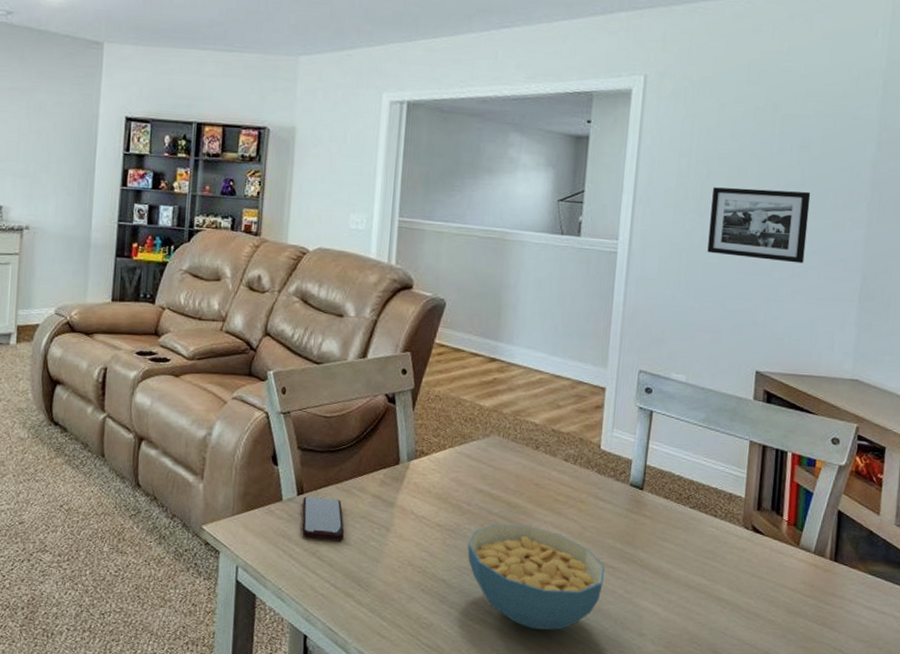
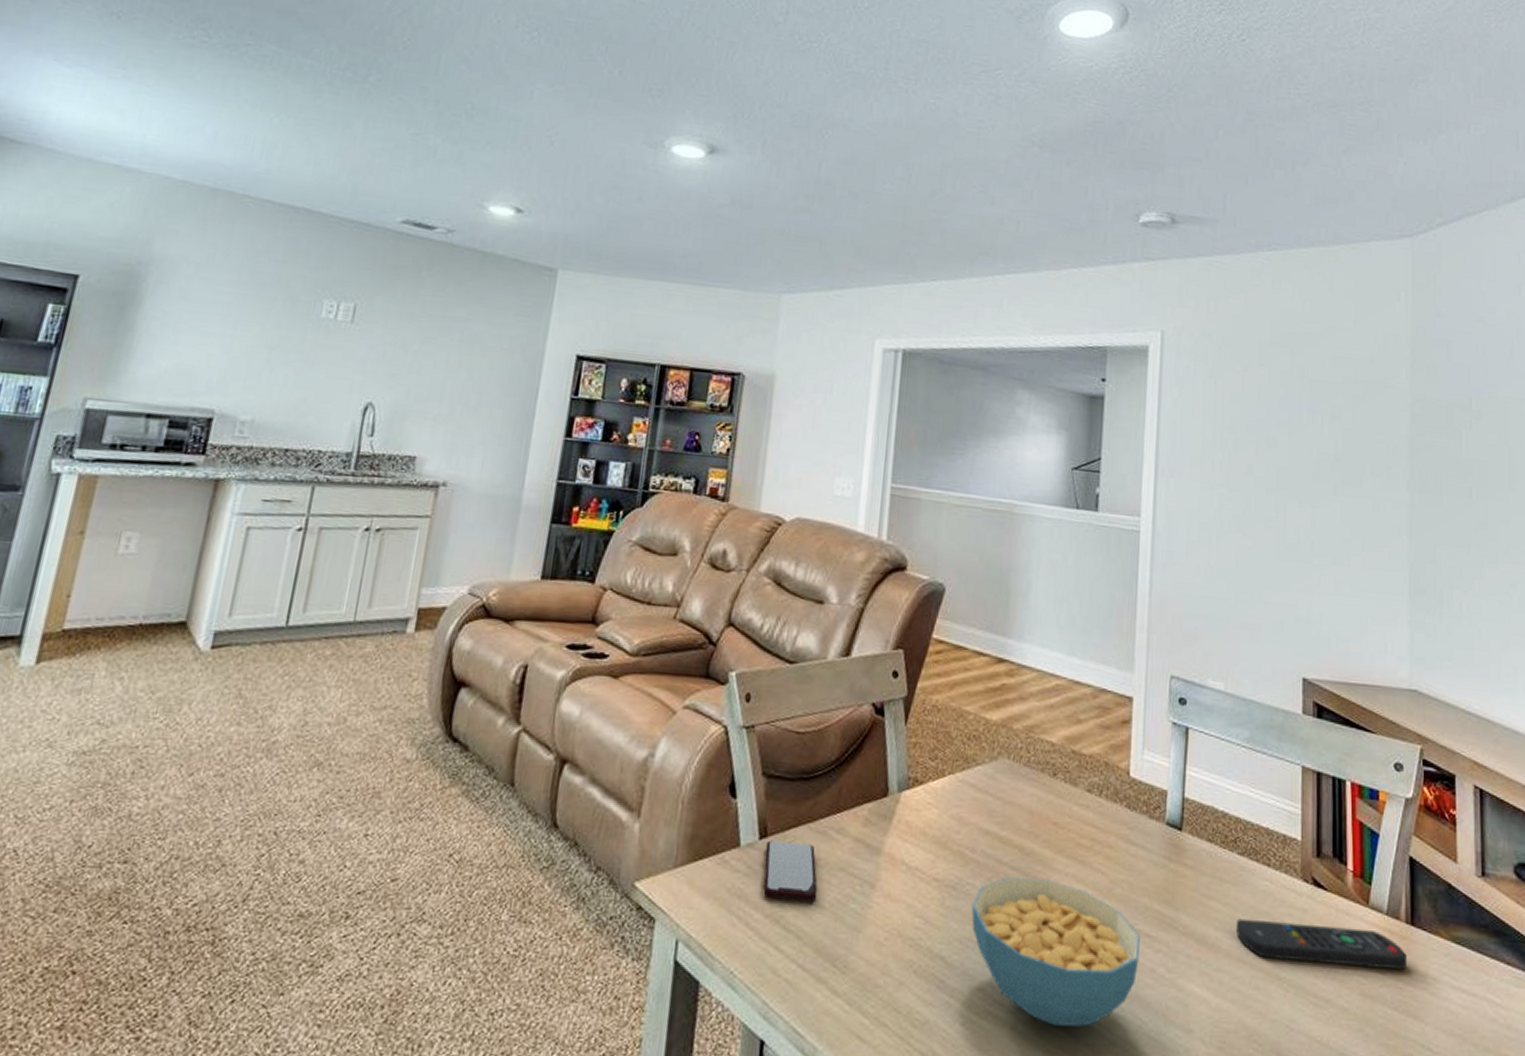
remote control: none [684,555,828,594] -> present [1235,918,1408,969]
picture frame: present [707,187,811,264] -> none [1239,458,1347,549]

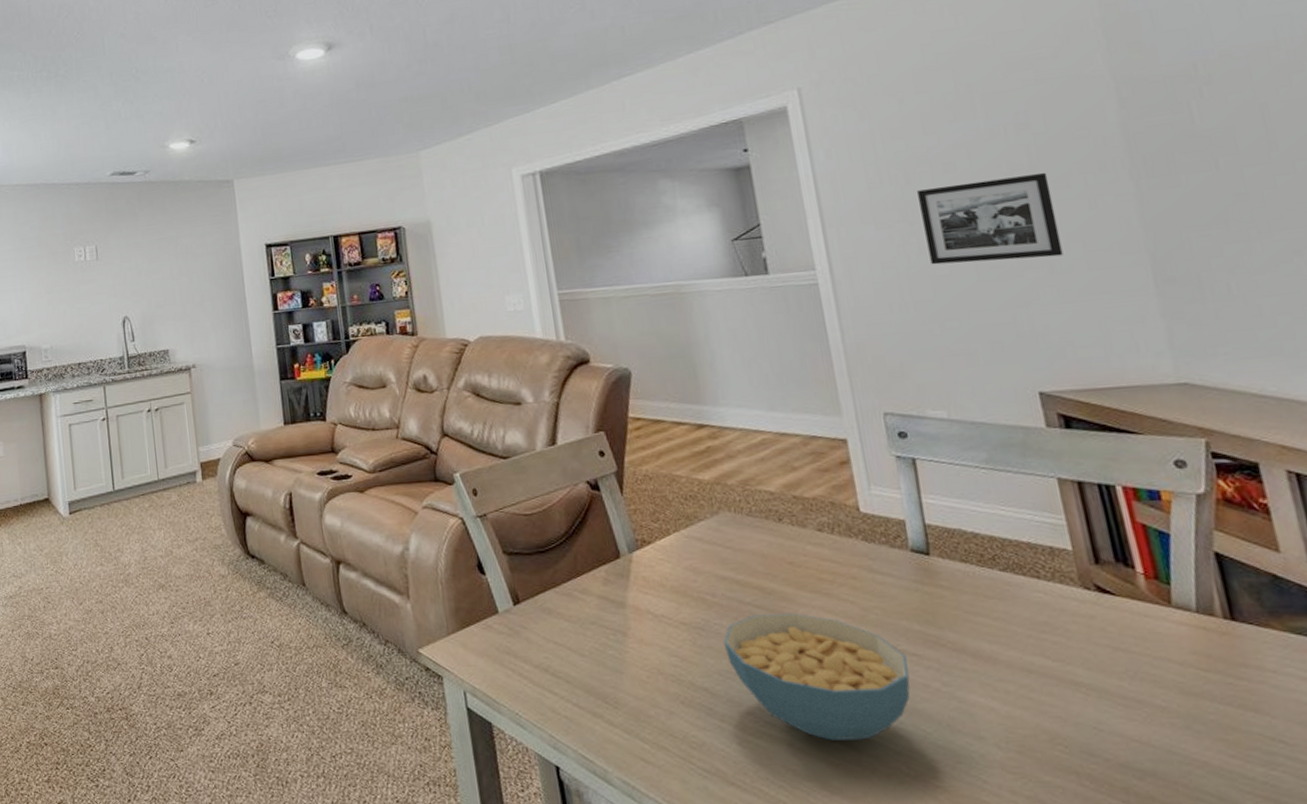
smartphone: present [763,840,818,902] -> none [521,605,577,652]
remote control: present [1235,918,1408,969] -> none [1011,629,1236,666]
picture frame: none [1239,458,1347,549] -> present [917,172,1064,265]

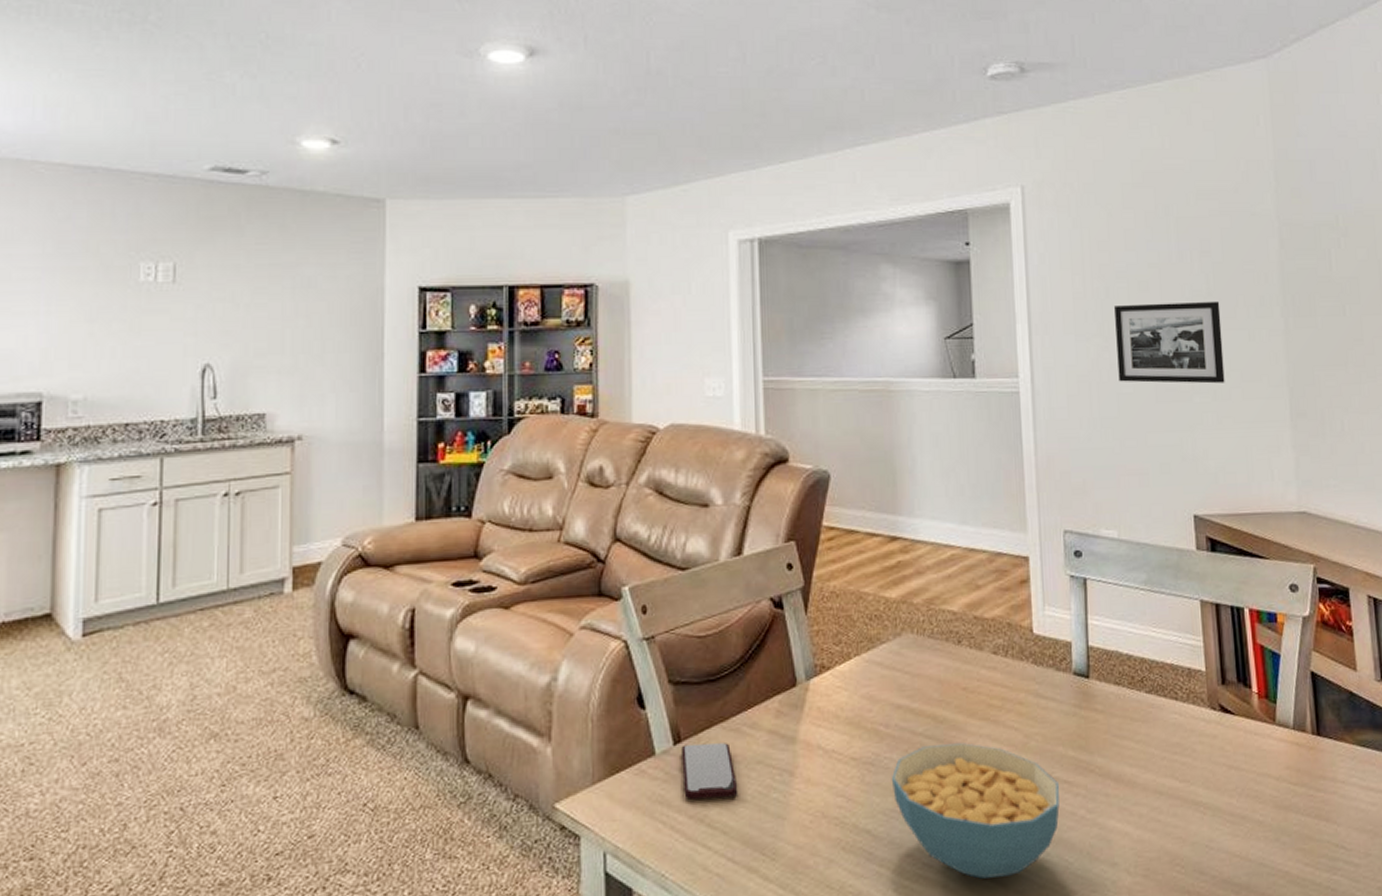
smartphone: none [521,605,577,652] -> present [681,743,738,800]

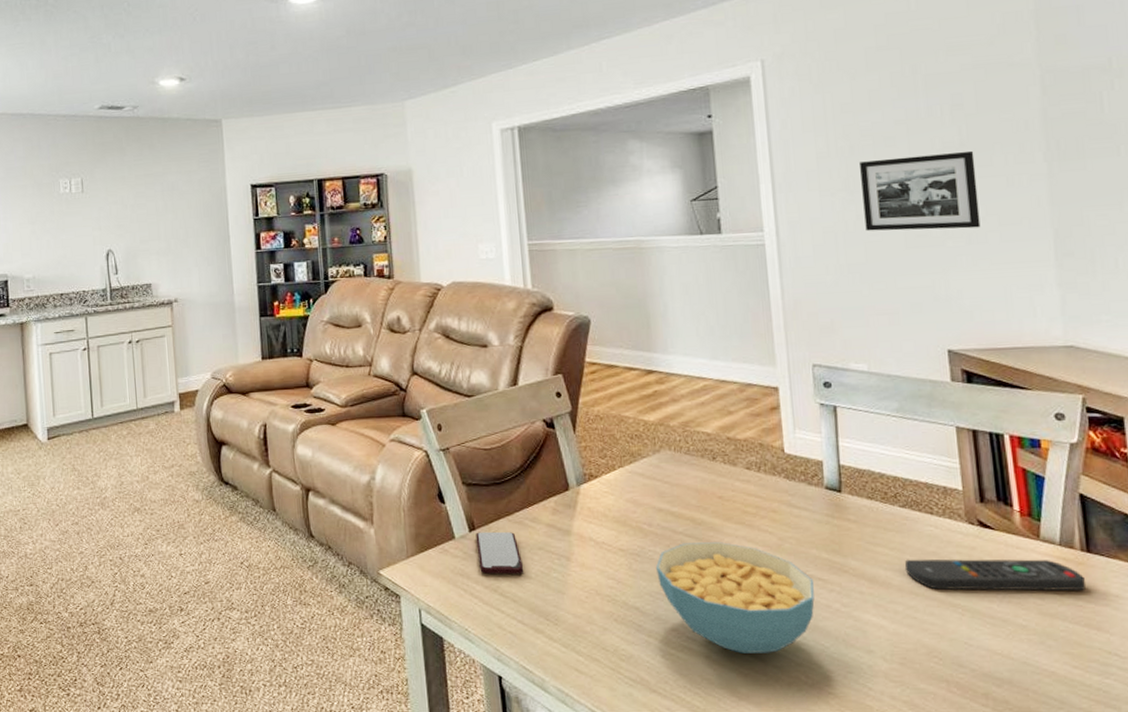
remote control: none [1149,745,1317,787] -> present [904,559,1087,591]

